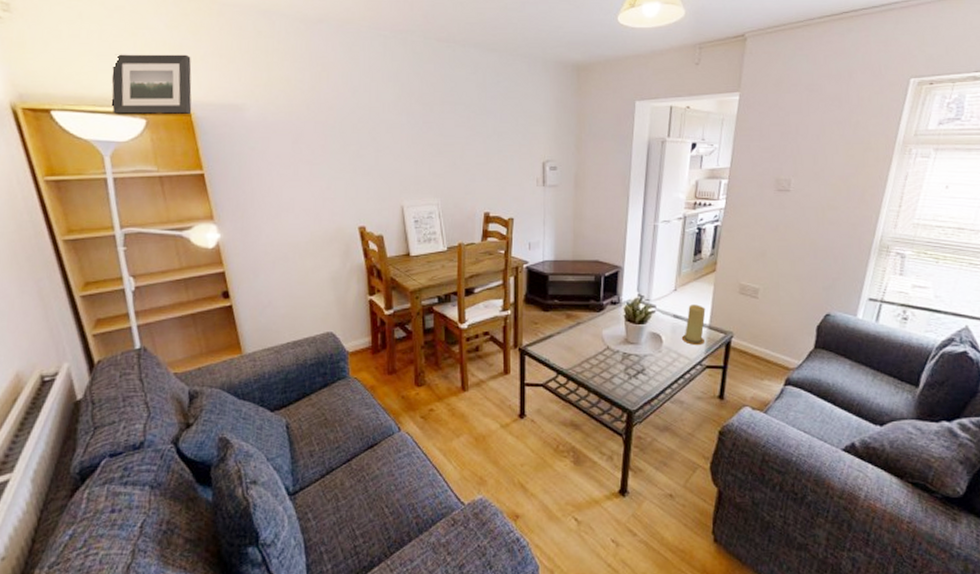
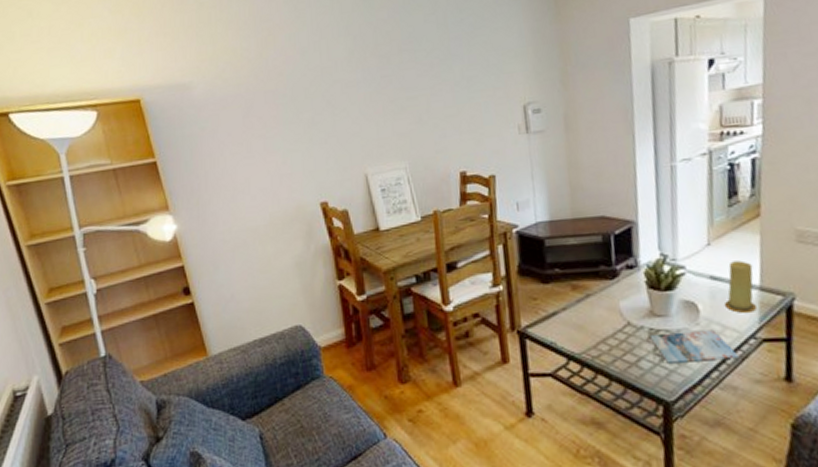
picture frame: present [112,54,192,115] -> none [62,38,140,110]
magazine: none [623,356,688,381] -> present [649,329,740,364]

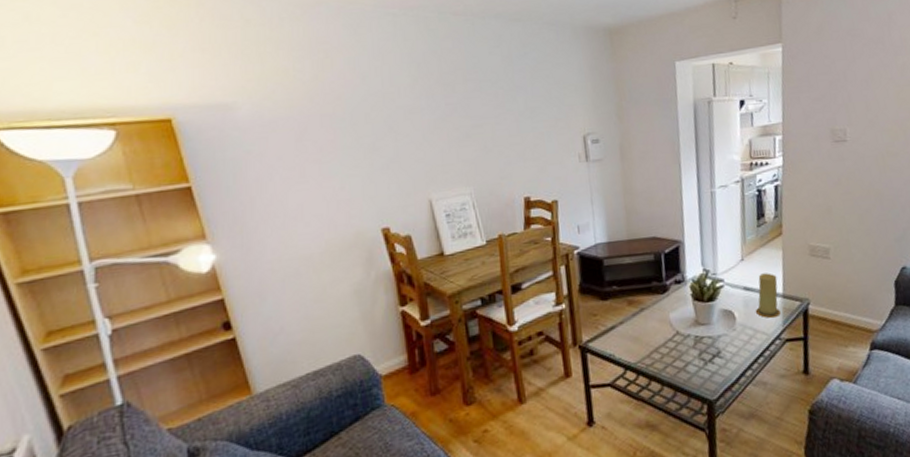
magazine: present [649,329,740,364] -> none [695,333,768,367]

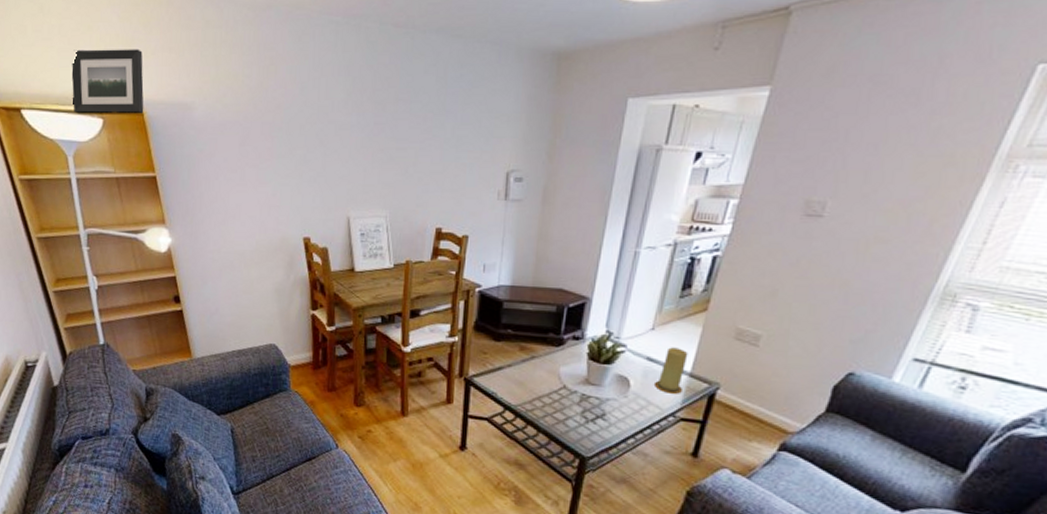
picture frame: none [70,52,172,129] -> present [72,49,144,114]

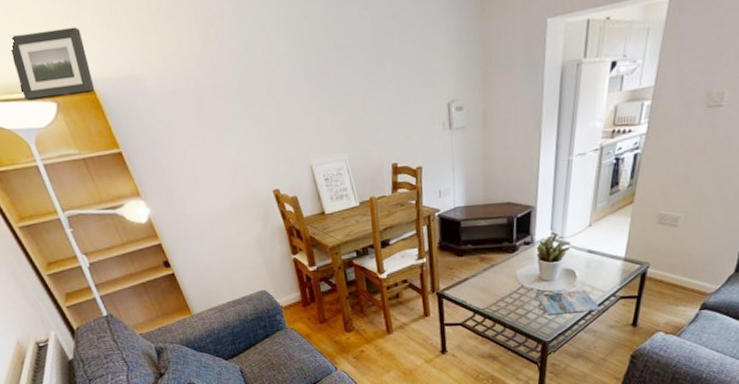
magazine: none [580,399,657,432] -> present [537,290,602,315]
candle: present [655,347,688,394] -> none [597,238,621,278]

